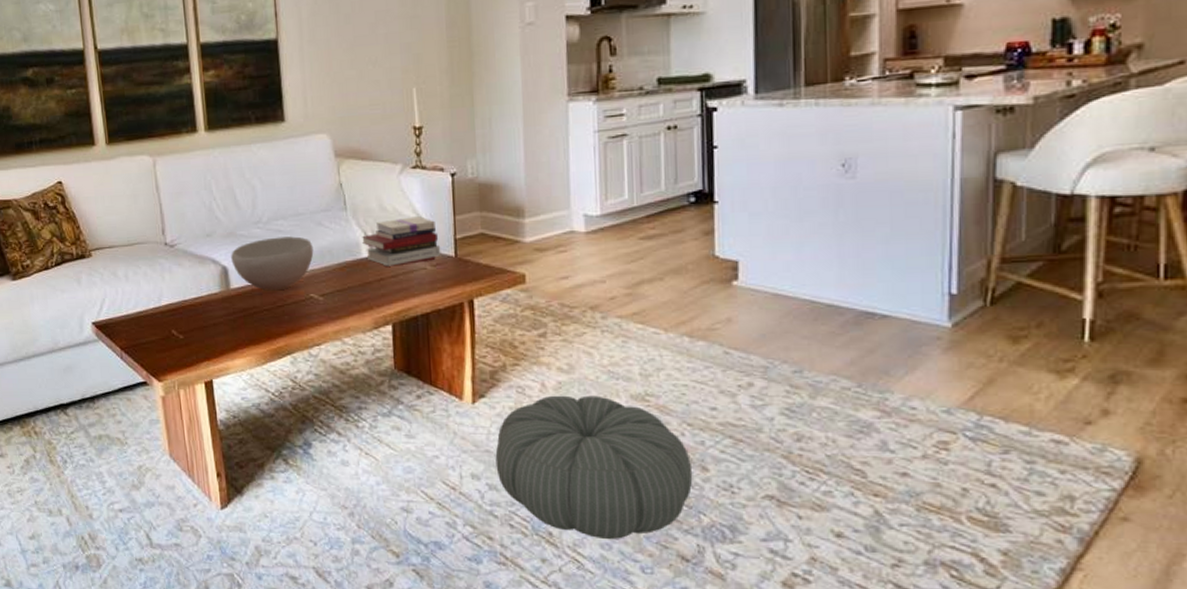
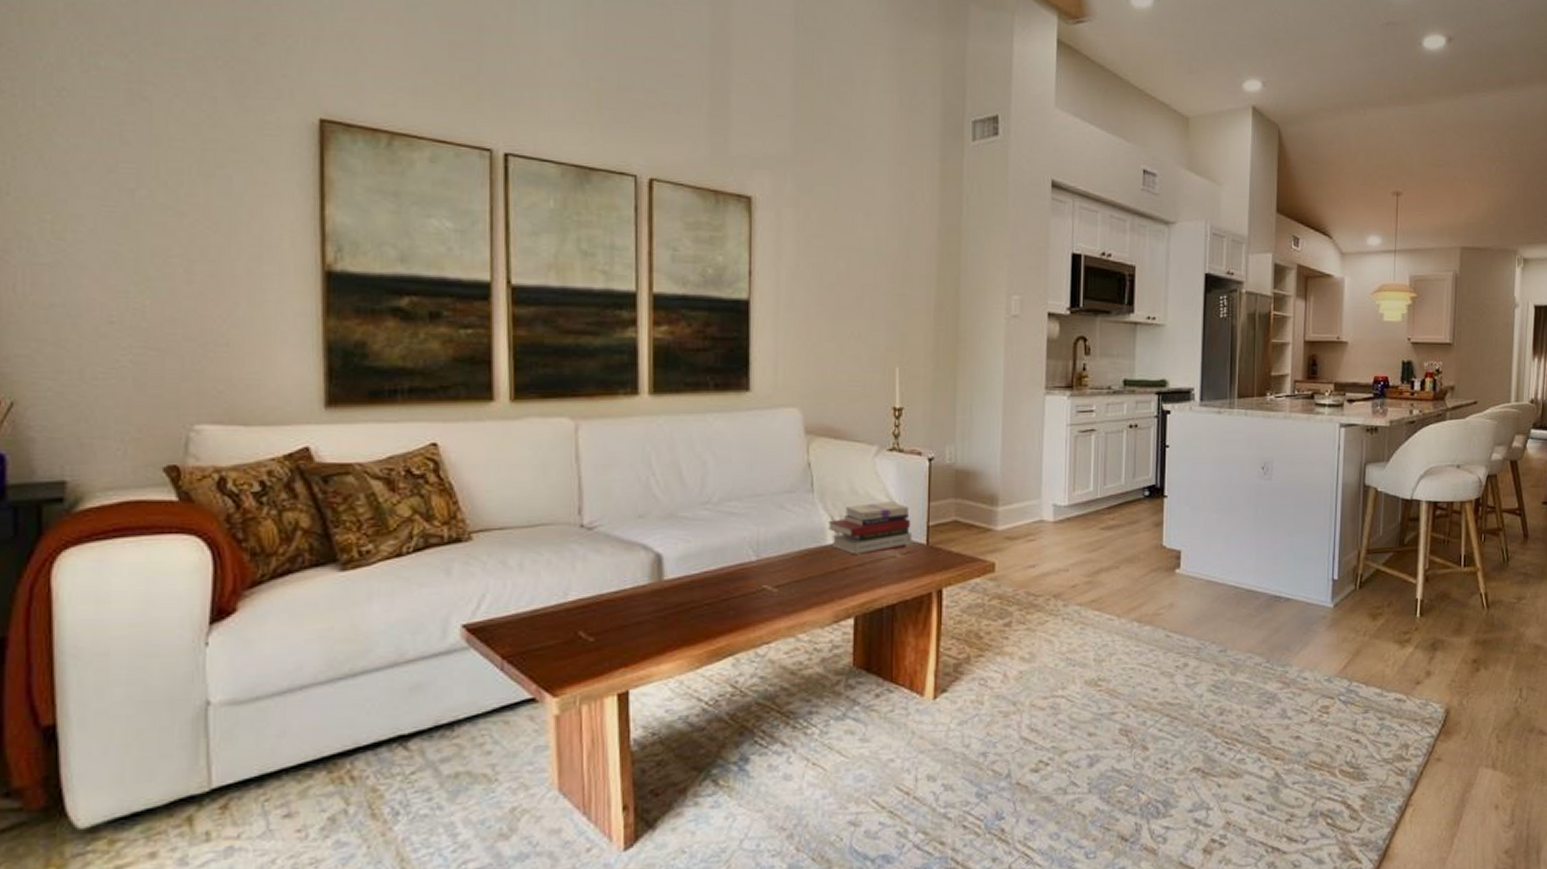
decorative bowl: present [231,236,314,291] -> none [668,520,771,582]
pouf: present [495,395,693,539] -> none [953,683,1135,829]

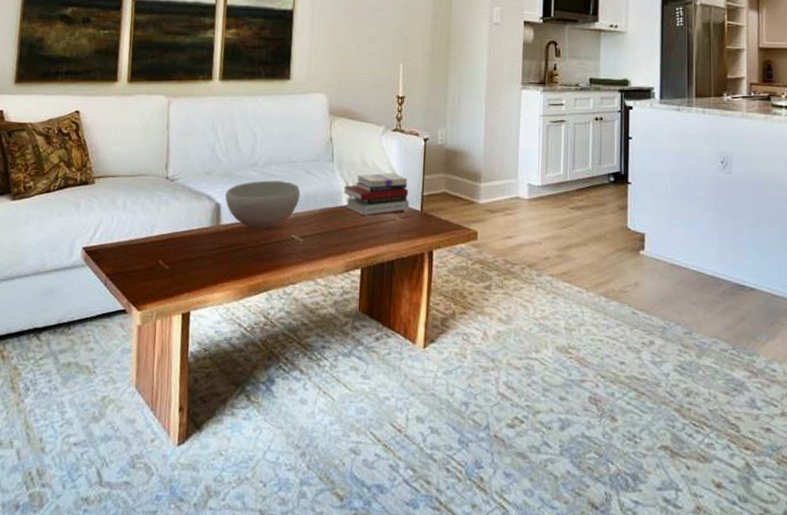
decorative bowl: none [668,520,771,582] -> present [225,180,301,230]

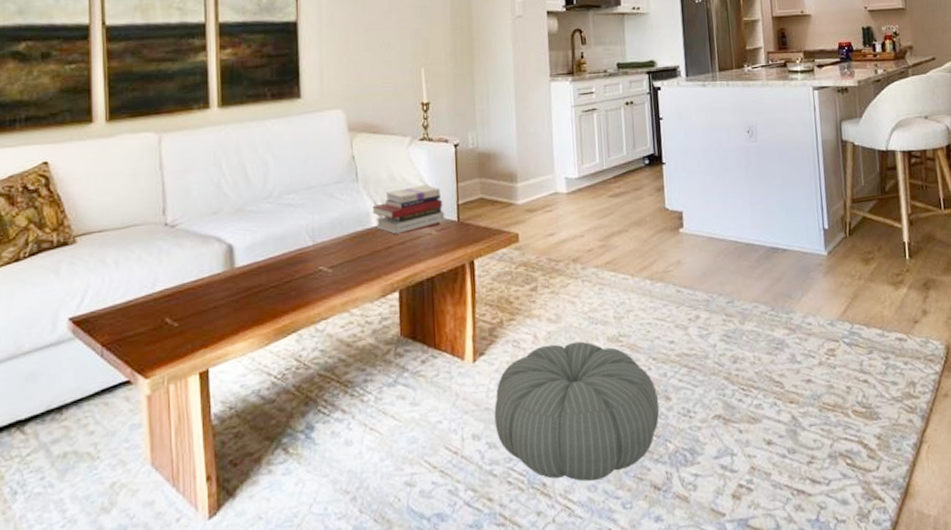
decorative bowl: present [225,180,301,230] -> none [238,209,324,267]
pouf: none [439,343,604,486] -> present [494,341,660,481]

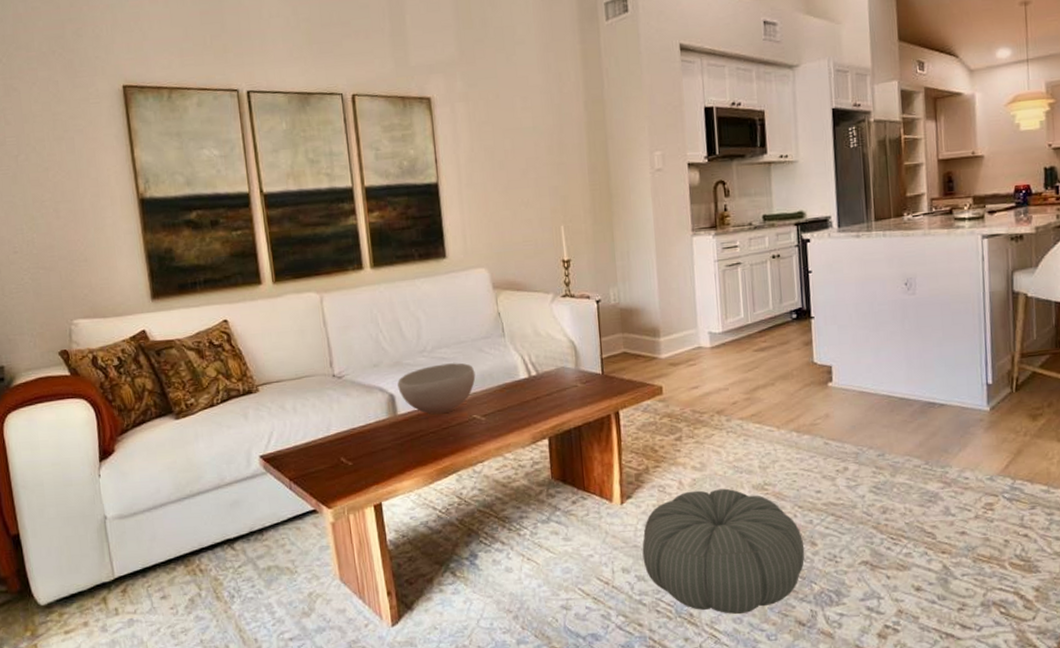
decorative bowl: none [238,209,324,267] -> present [397,362,476,415]
books: present [372,185,445,234] -> none [519,339,590,386]

